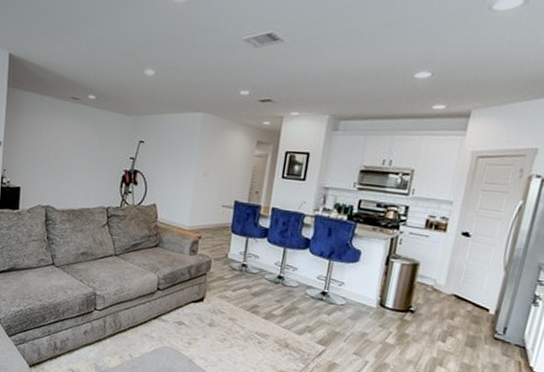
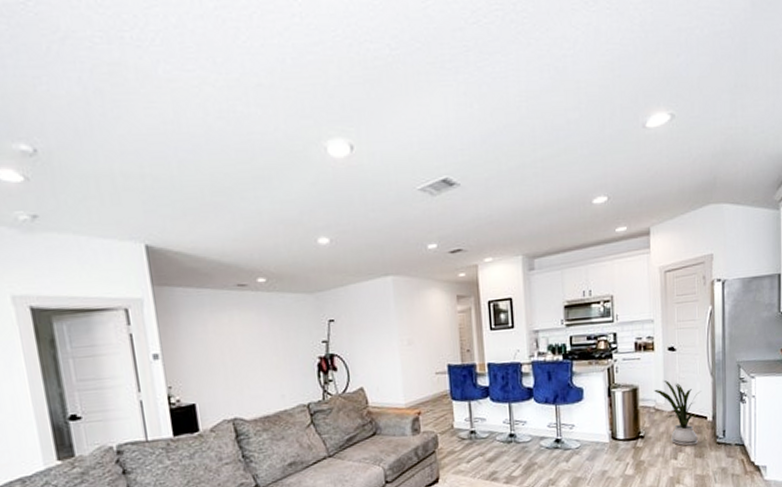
house plant: none [436,263,489,334] -> present [654,380,701,446]

